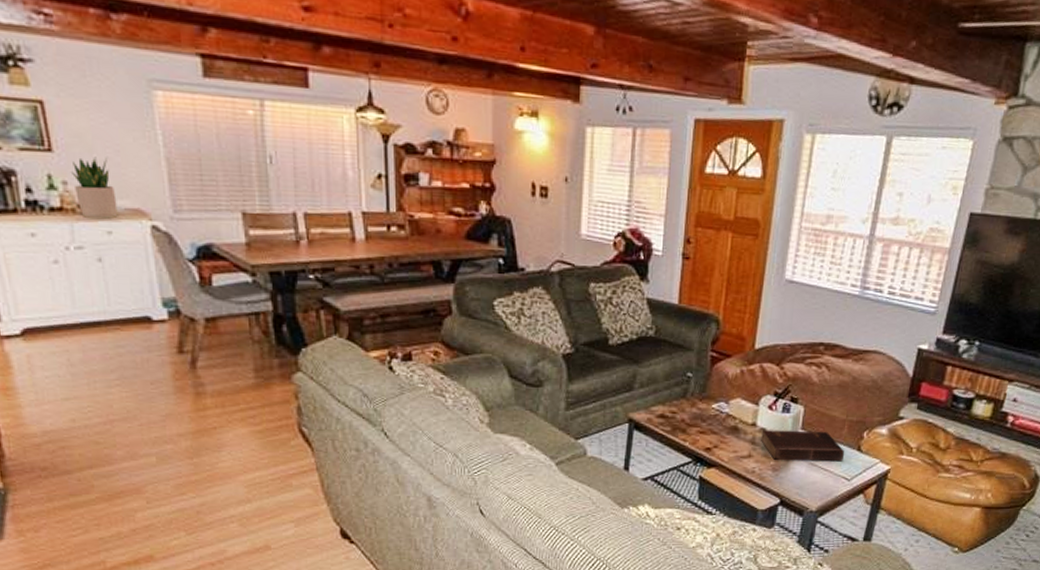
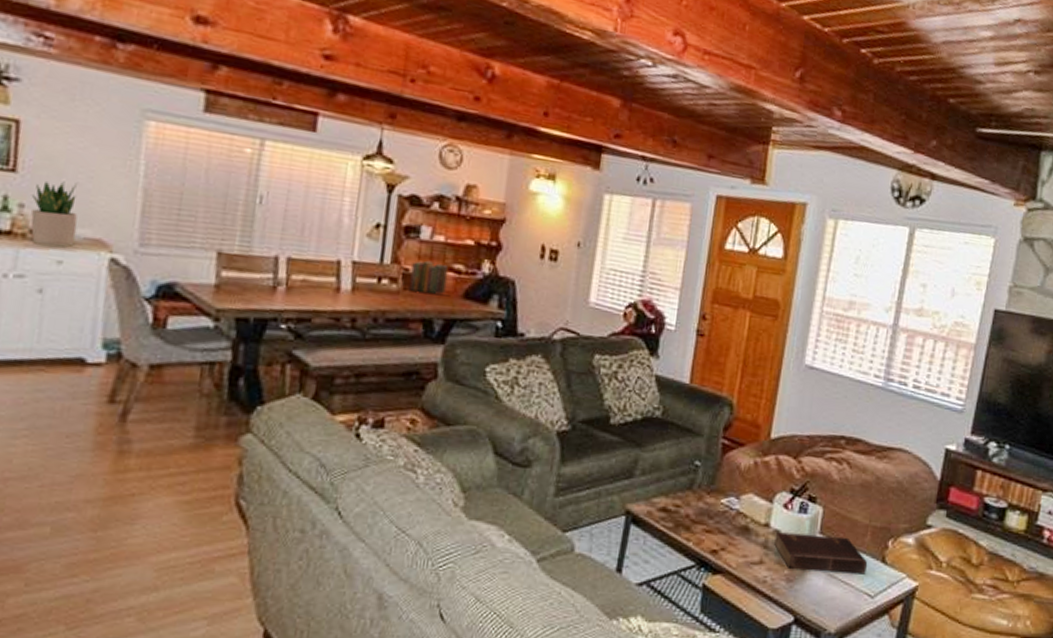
books: none [416,206,449,237] -> present [409,260,449,294]

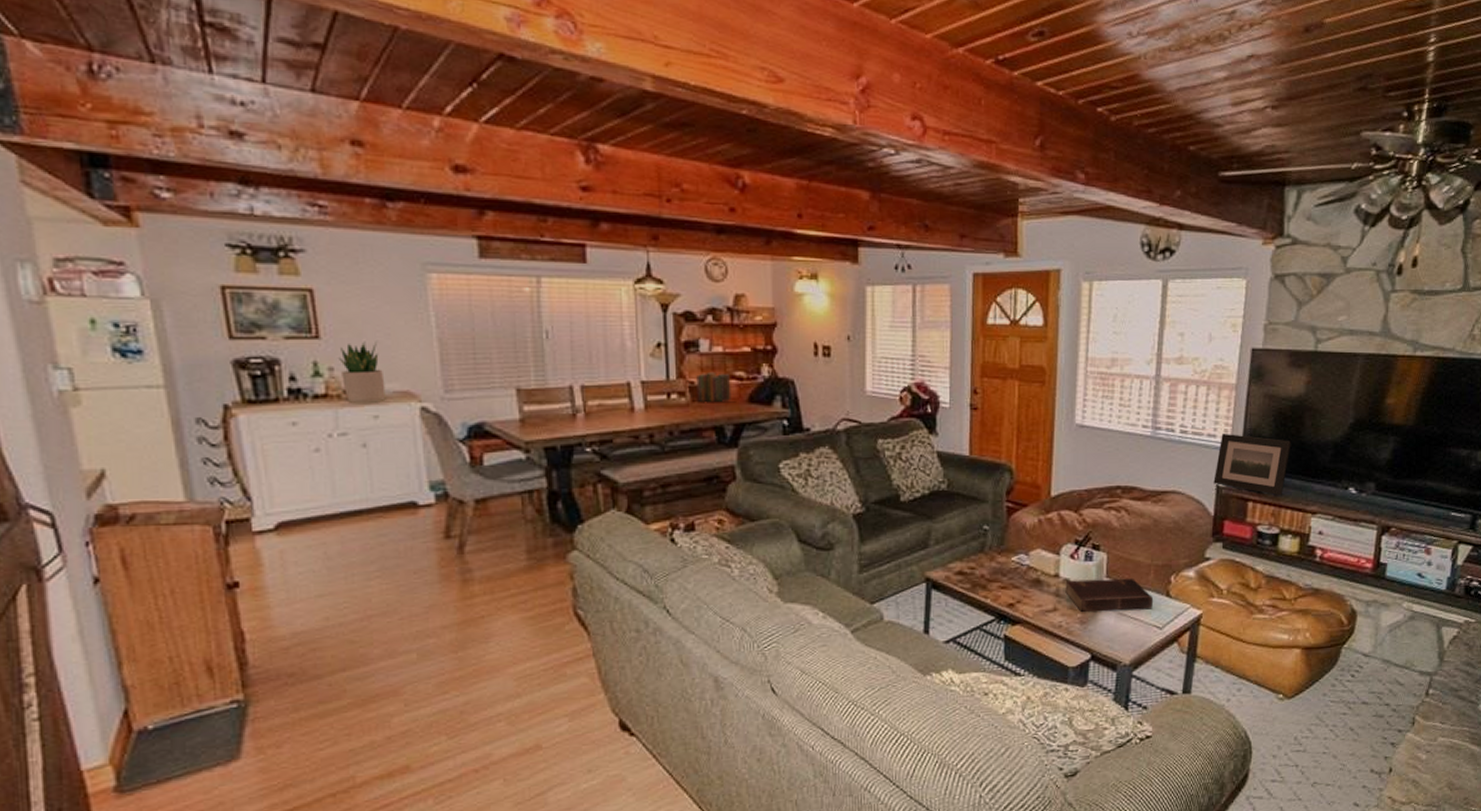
picture frame: none [943,393,1028,468] -> present [1213,433,1292,496]

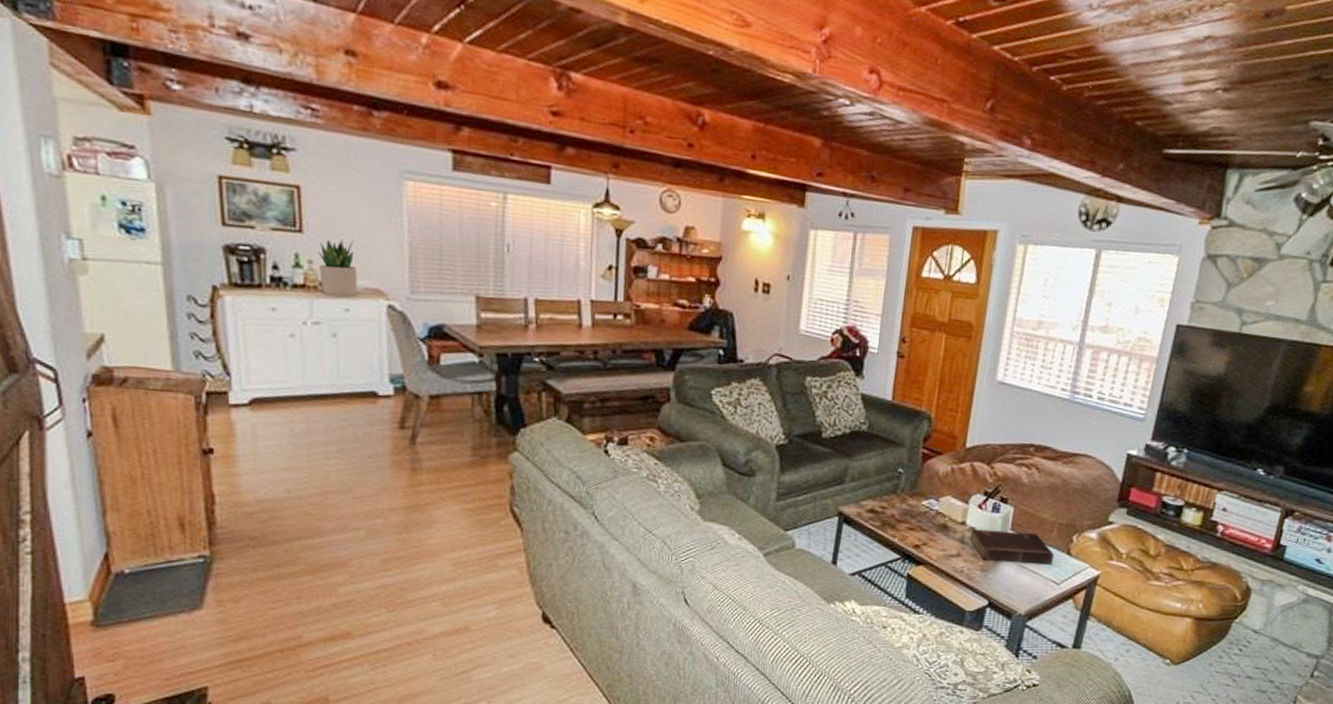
books: present [696,371,732,402] -> none [641,297,675,327]
picture frame: present [1213,433,1292,496] -> none [1124,403,1206,470]

